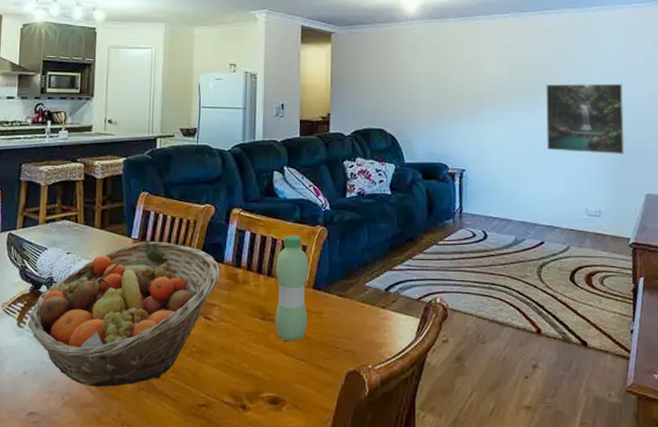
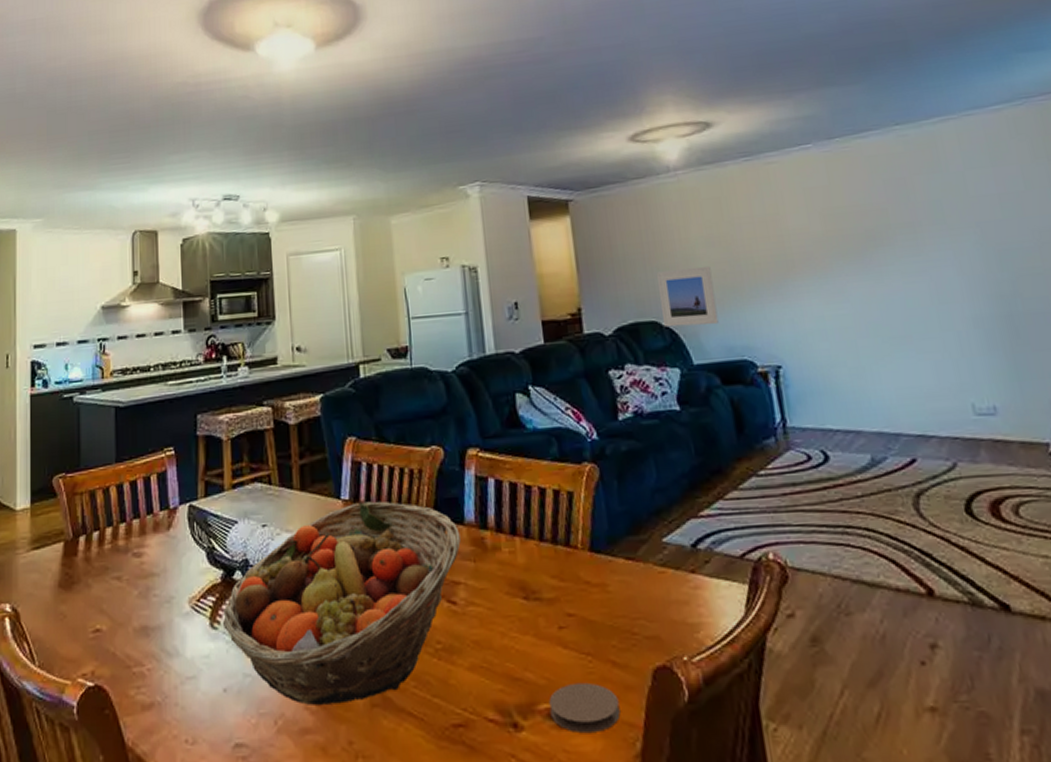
coaster: none [270,379,320,415] -> present [549,682,621,734]
water bottle: present [275,235,308,341] -> none [534,478,589,629]
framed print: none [388,93,427,136] -> present [657,265,719,327]
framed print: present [546,83,624,154] -> none [881,220,1018,327]

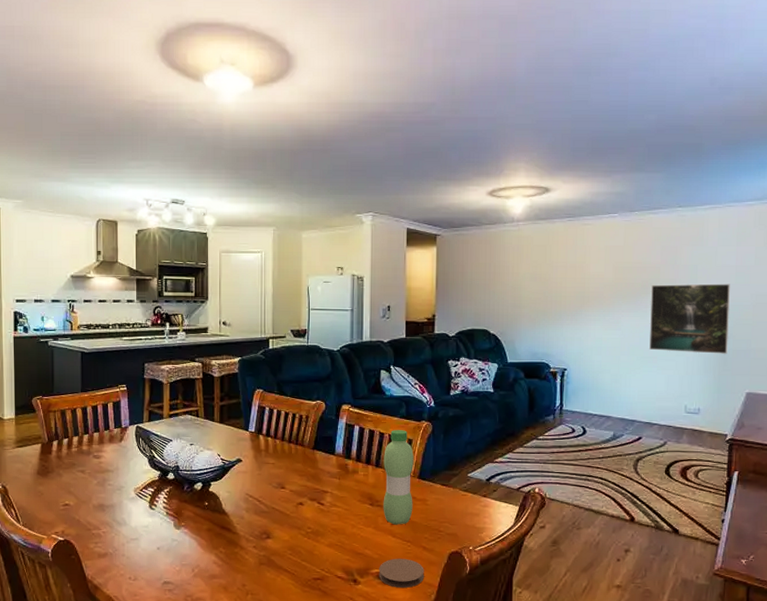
fruit basket: present [222,501,461,705] -> none [158,434,331,562]
water bottle: none [534,478,589,629] -> present [383,430,414,525]
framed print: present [657,265,719,327] -> none [492,294,531,336]
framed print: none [881,220,1018,327] -> present [649,283,730,354]

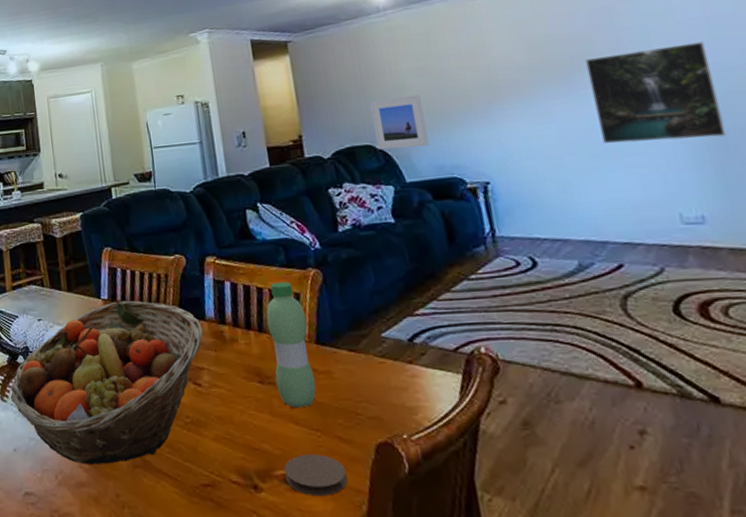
fruit basket: none [158,434,331,562] -> present [10,300,203,464]
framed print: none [492,294,531,336] -> present [370,94,429,150]

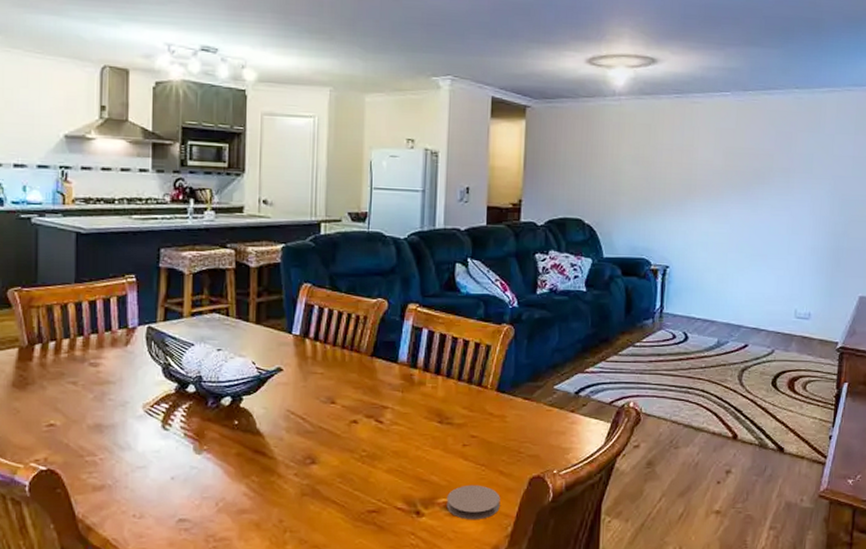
fruit basket: present [10,300,203,464] -> none [173,338,393,492]
water bottle: present [266,282,316,408] -> none [454,334,492,446]
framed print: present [370,94,429,150] -> none [586,179,632,228]
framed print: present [585,41,727,144] -> none [759,174,846,253]

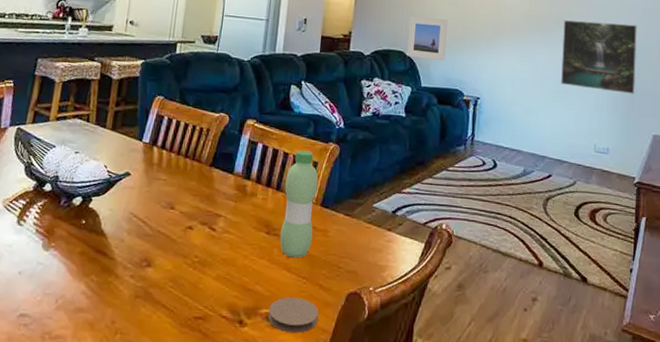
water bottle: none [454,334,492,446] -> present [279,150,318,258]
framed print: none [586,179,632,228] -> present [407,16,448,61]
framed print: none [759,174,846,253] -> present [561,20,637,94]

